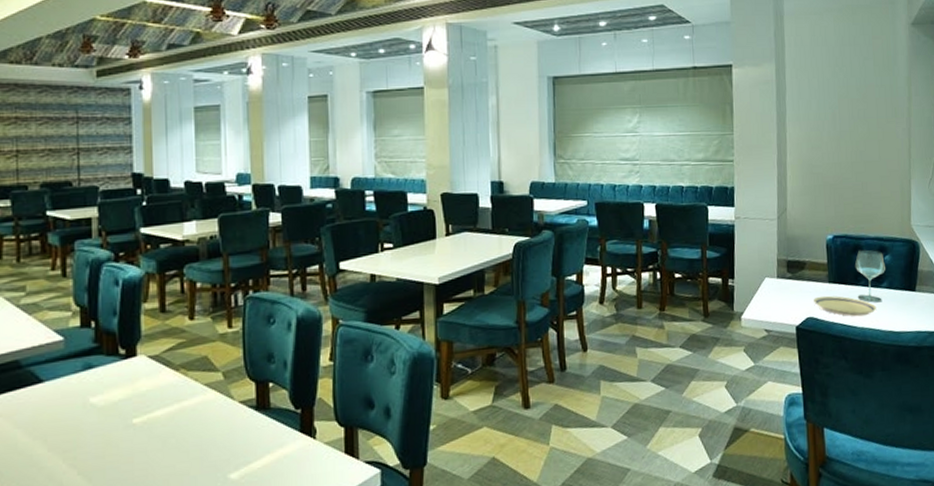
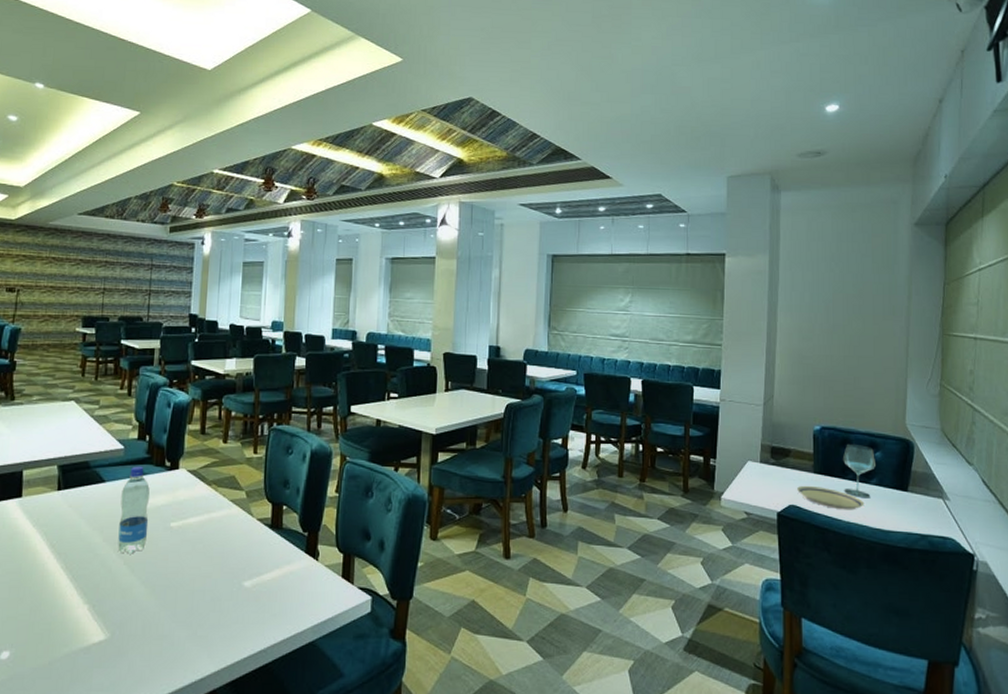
bottle: none [66,358,105,462] -> present [118,466,150,554]

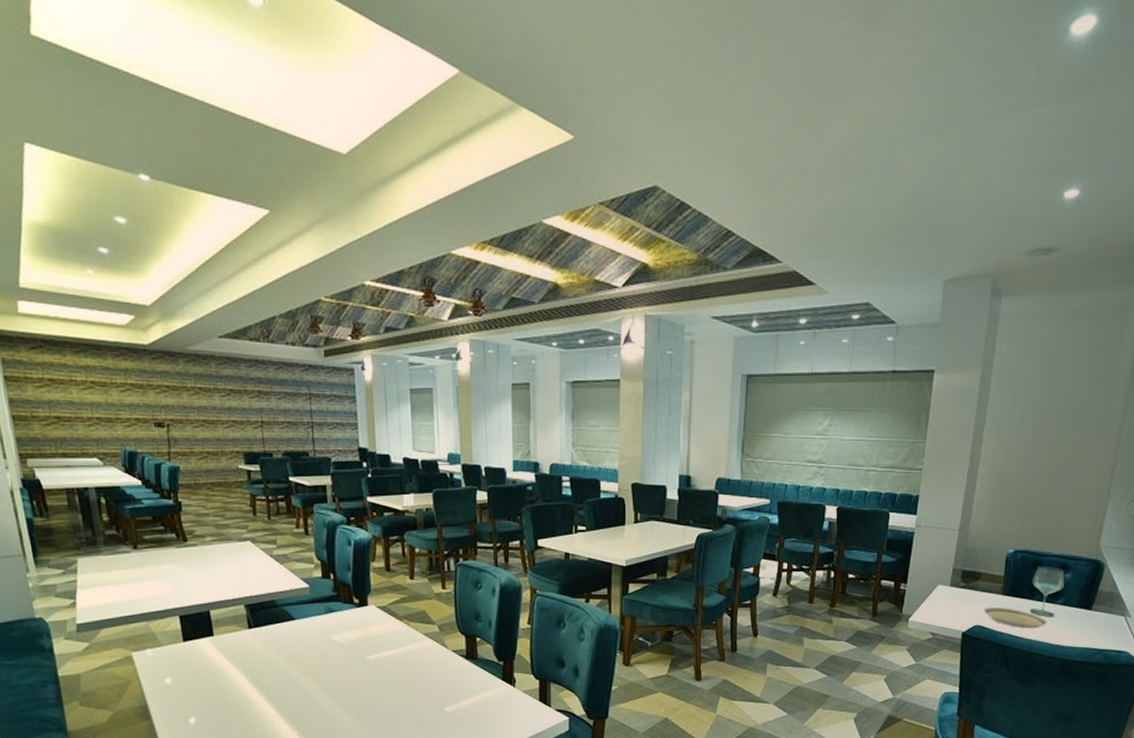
bottle: present [118,466,150,554] -> none [313,603,346,686]

